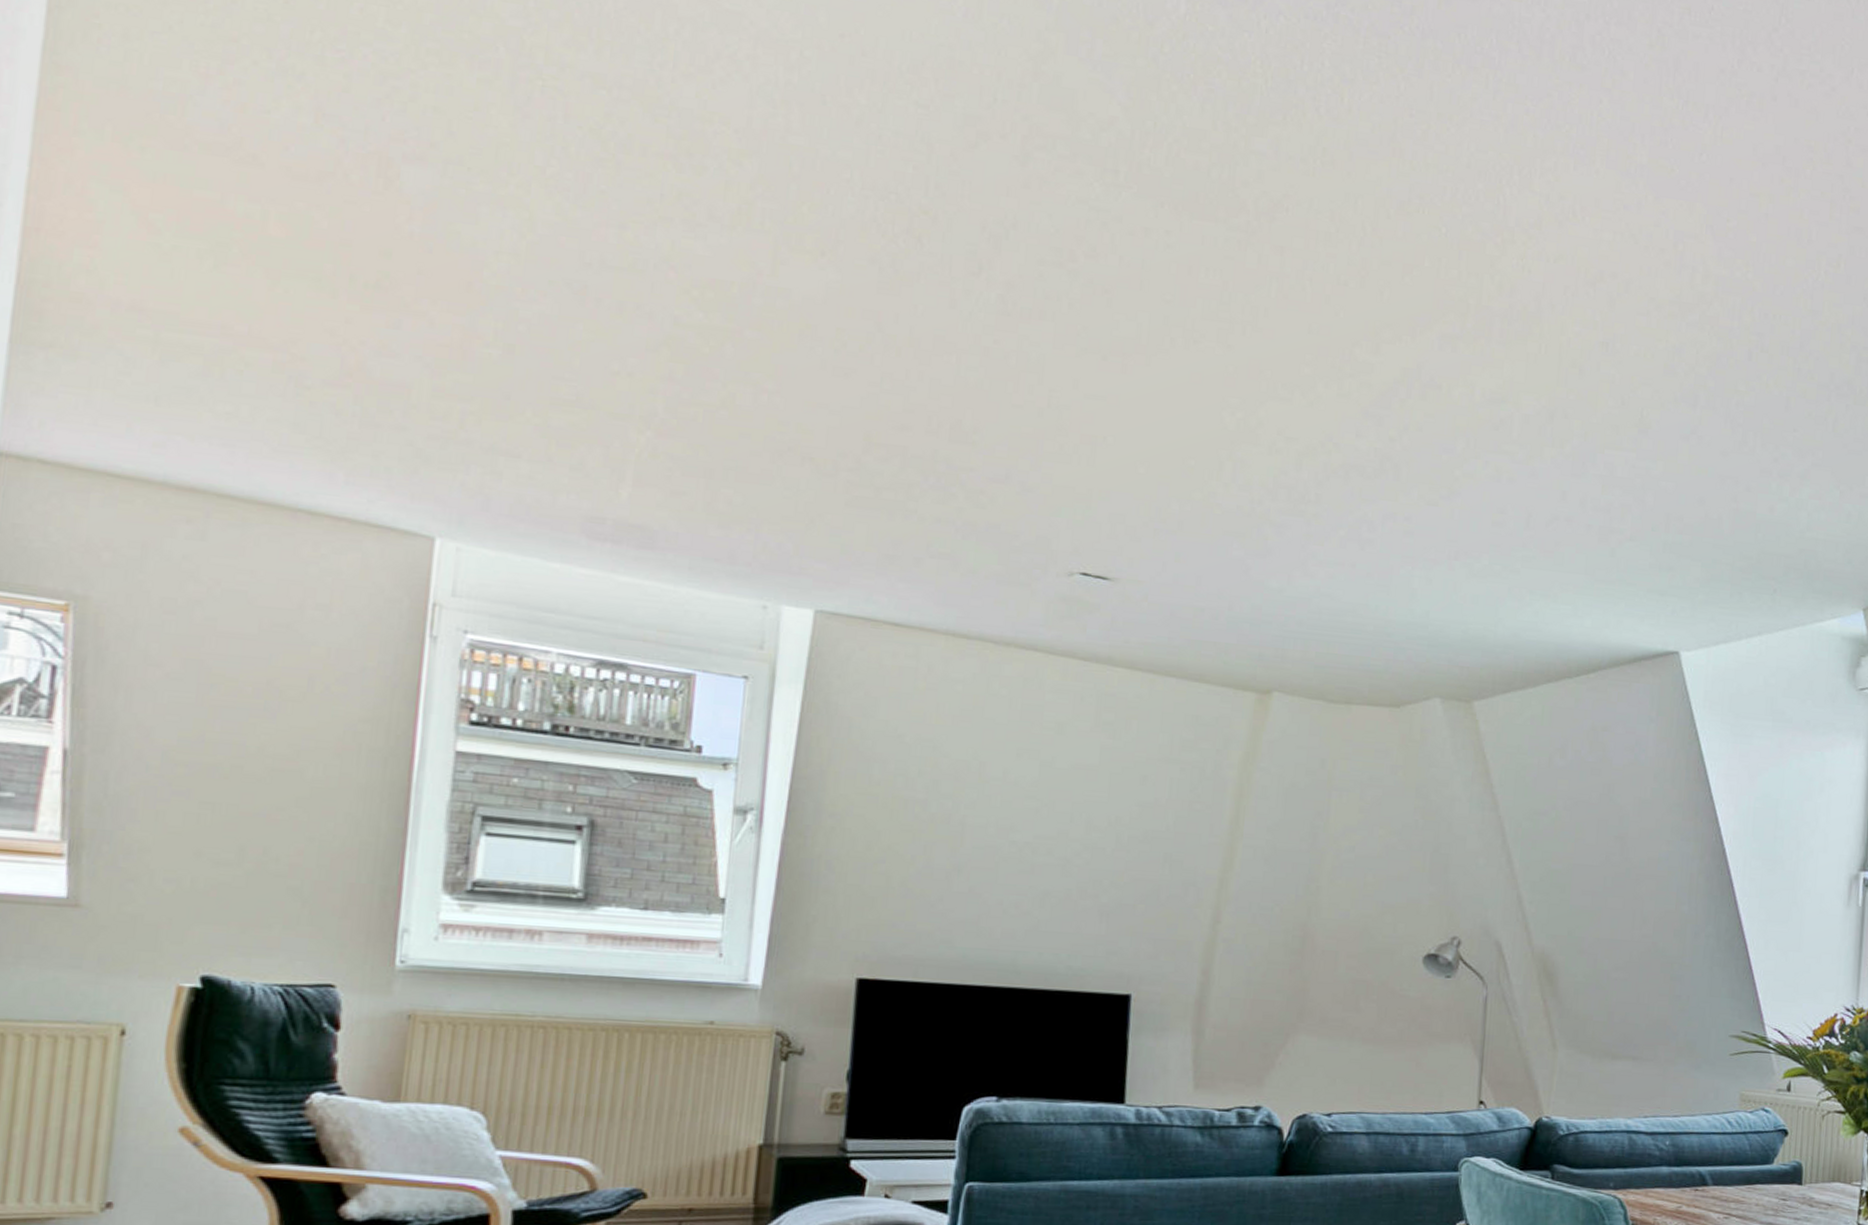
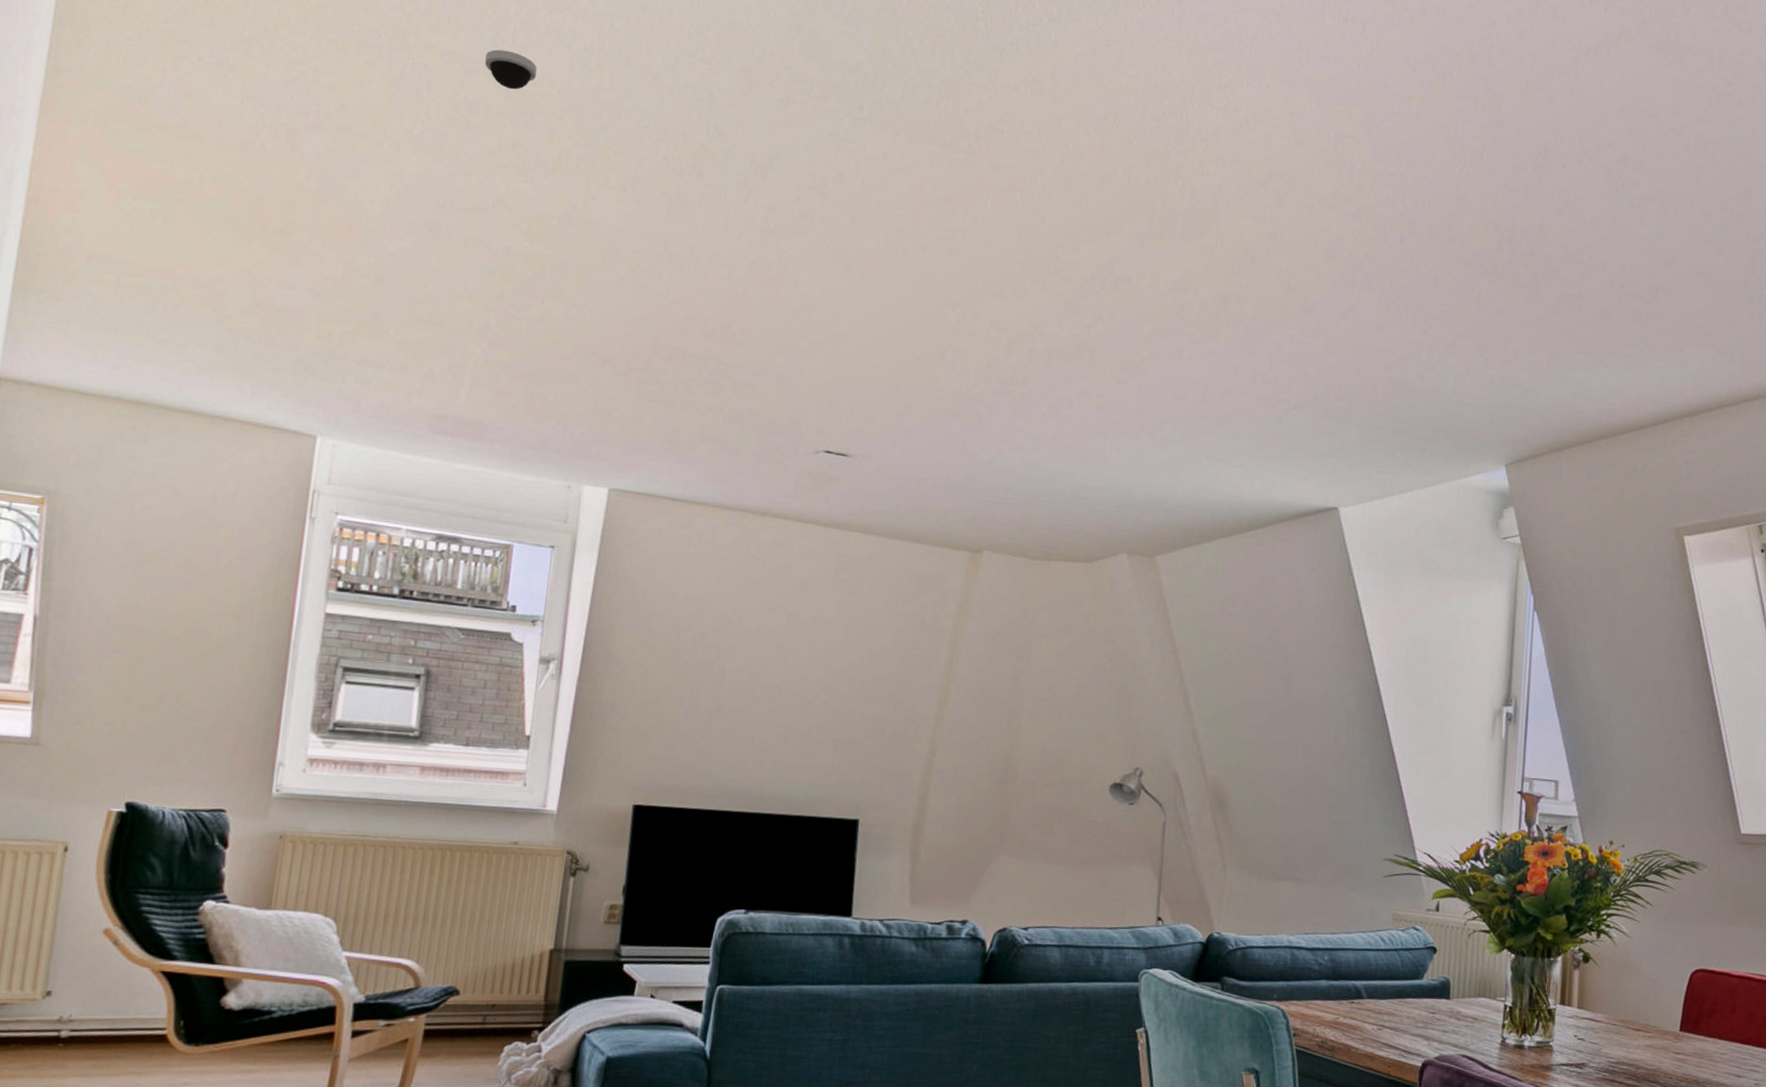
dome security camera: none [638,74,706,126] -> present [485,49,537,90]

